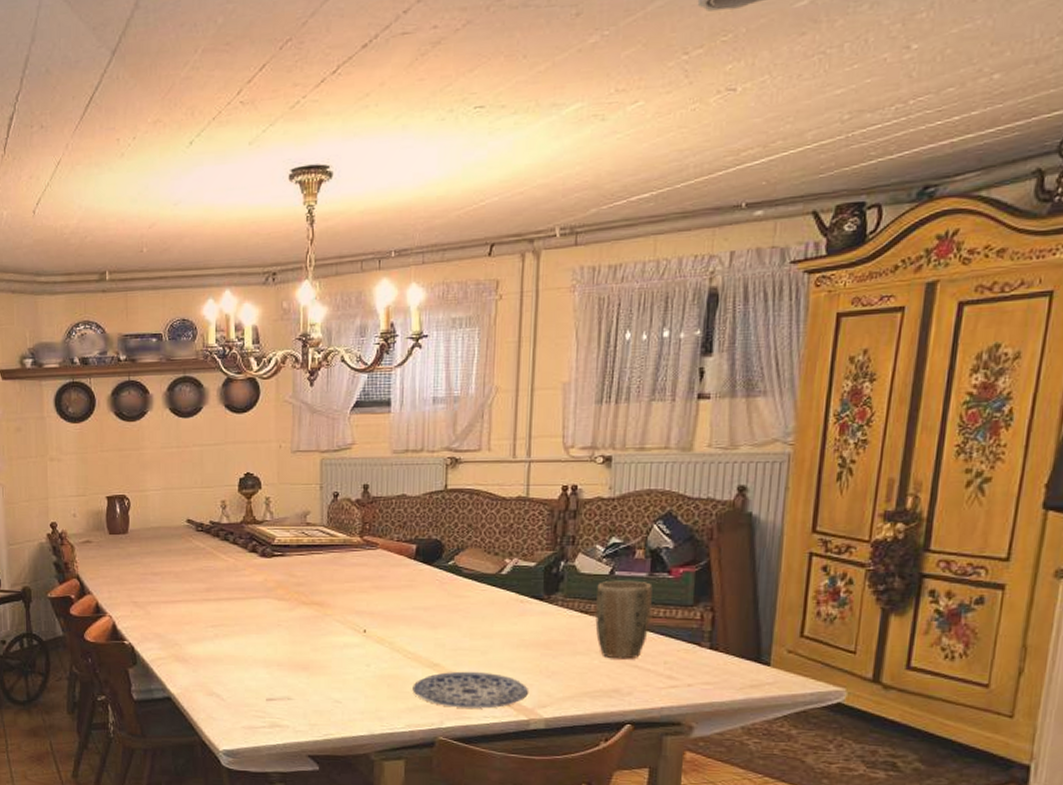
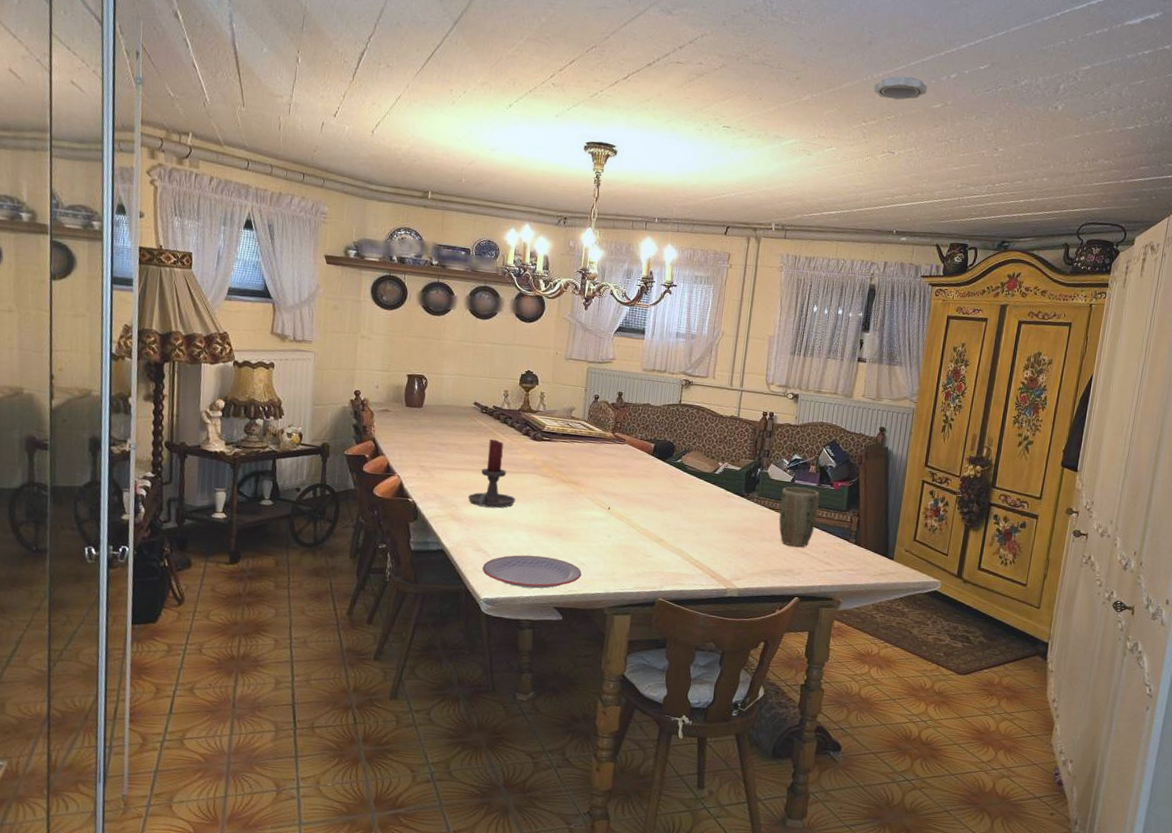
candle holder: none [191,561,248,643] -> present [467,438,515,508]
plate: none [217,695,338,735] -> present [482,555,582,589]
plate: present [412,671,528,709] -> none [642,546,728,578]

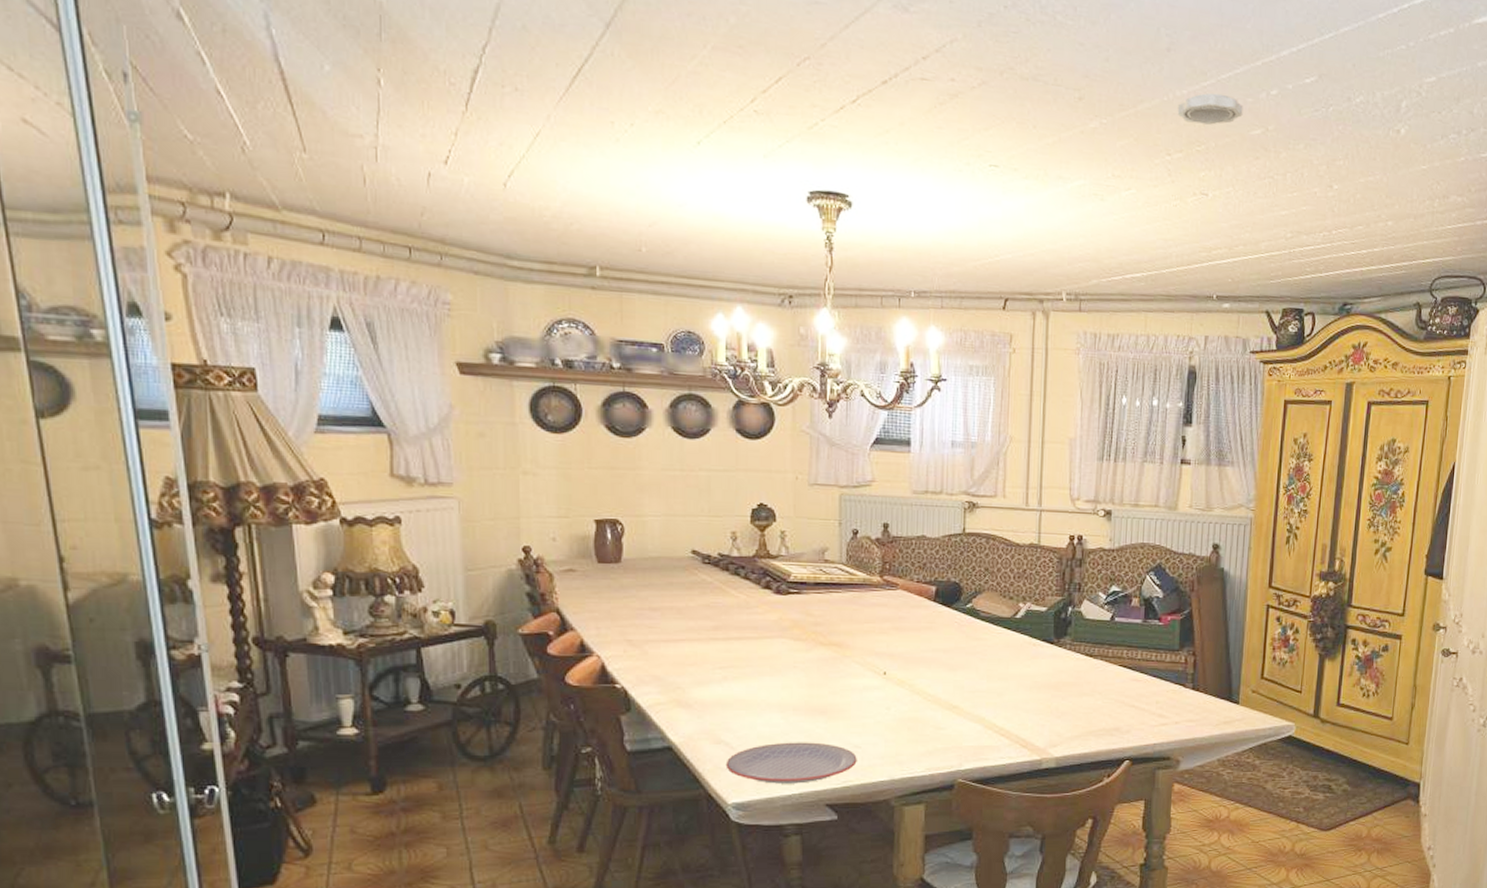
candle holder: present [467,438,515,508] -> none [696,596,761,686]
plant pot: present [778,486,820,548] -> none [1098,626,1146,700]

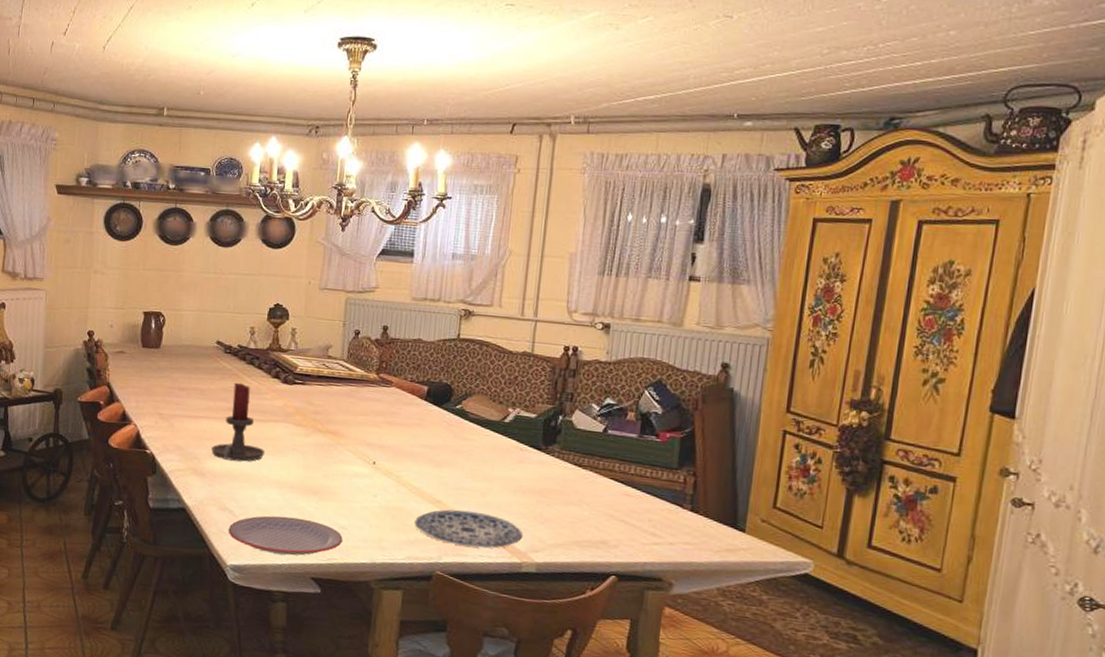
candle holder: none [696,596,761,686] -> present [211,382,265,462]
plate: none [932,713,1040,750] -> present [415,509,523,548]

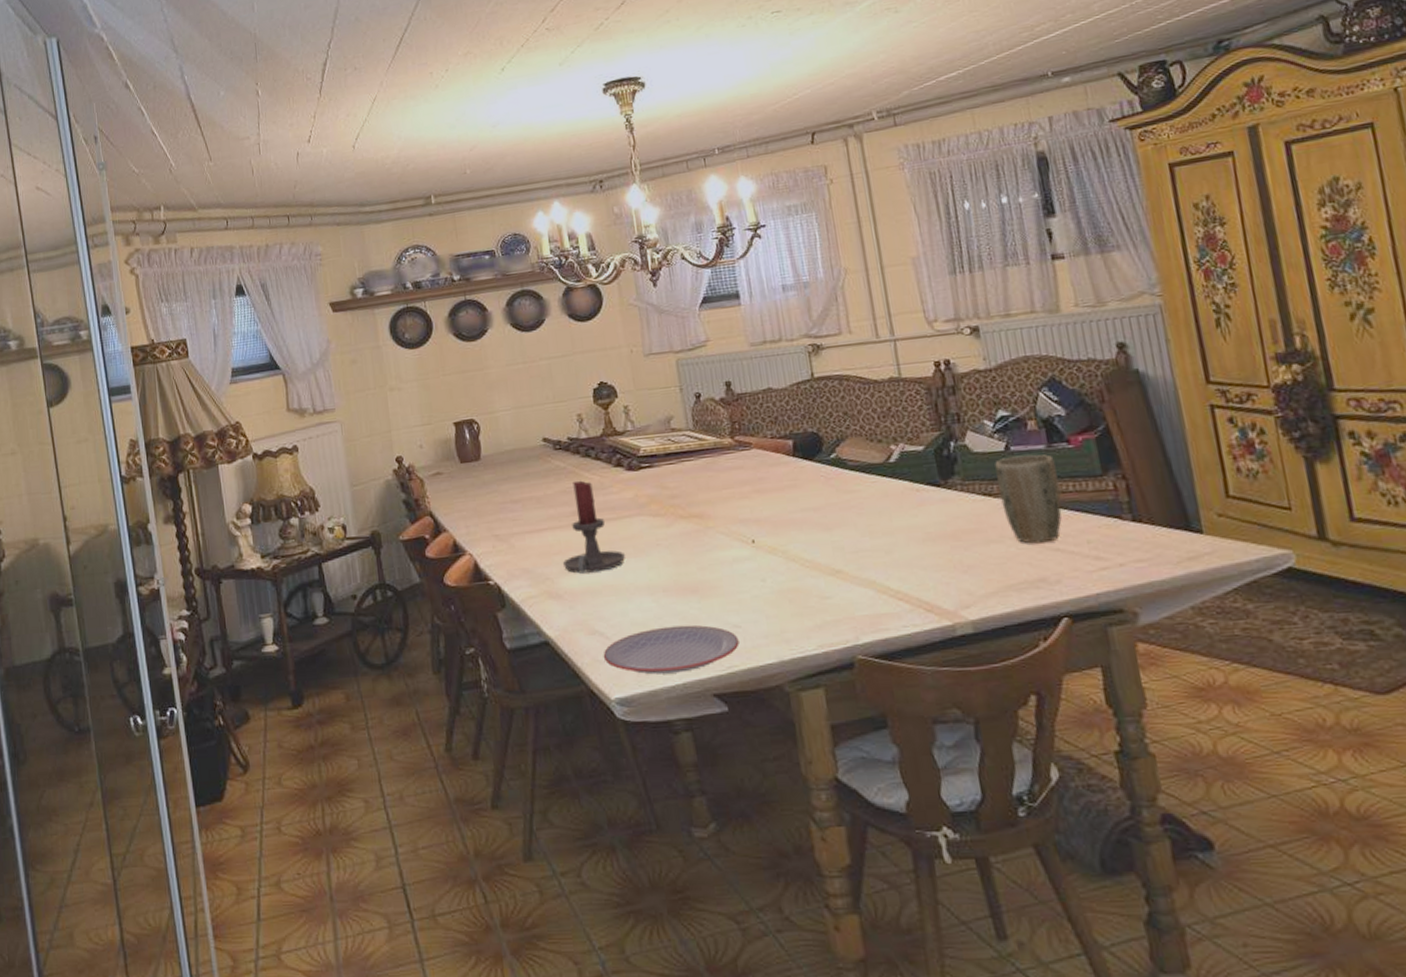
plate: present [415,509,523,548] -> none [817,574,947,619]
plant pot: none [587,438,641,514] -> present [995,454,1062,544]

